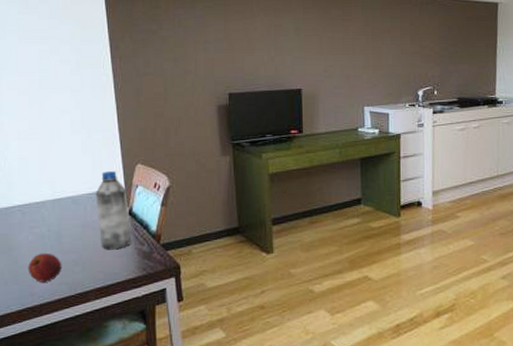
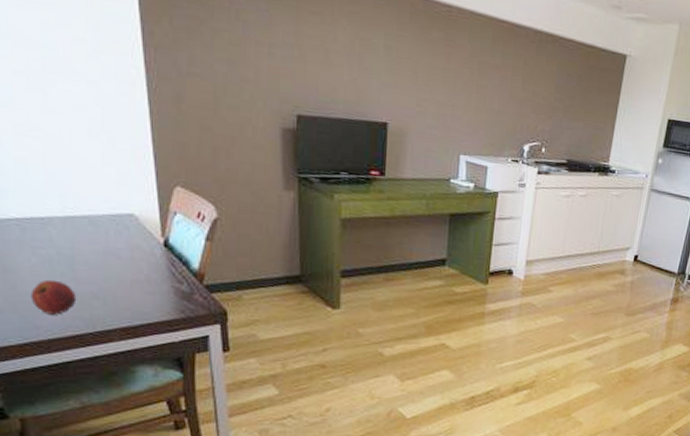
water bottle: present [95,171,132,250] -> none [120,190,167,286]

